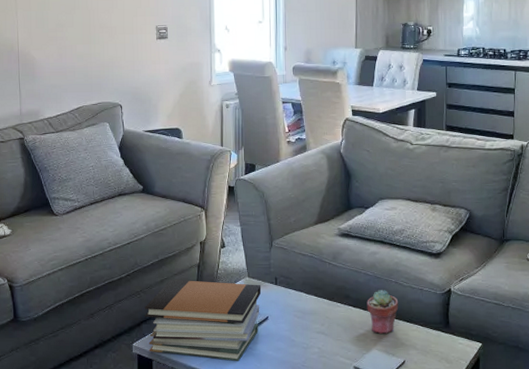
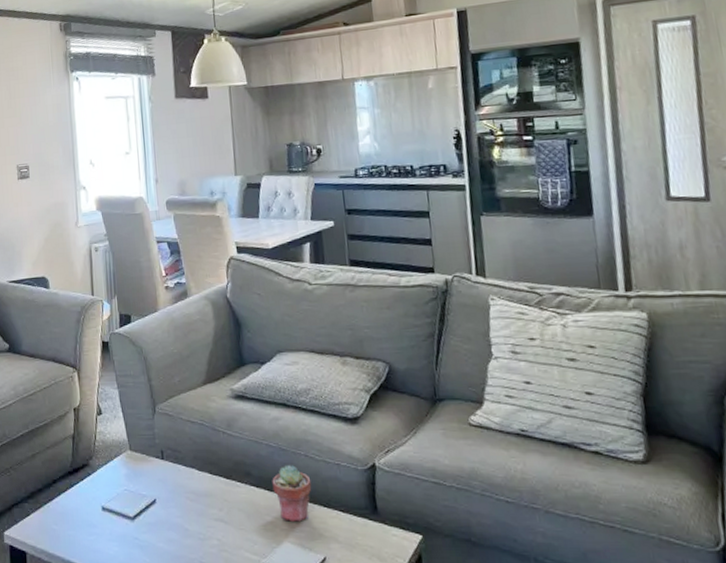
book stack: present [144,279,262,362] -> none [15,453,146,556]

